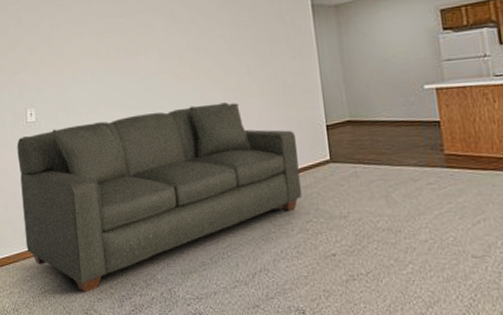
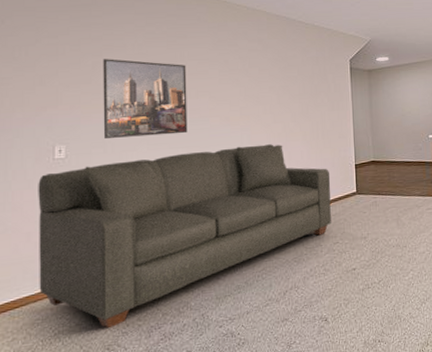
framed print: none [58,18,140,101] -> present [103,59,188,138]

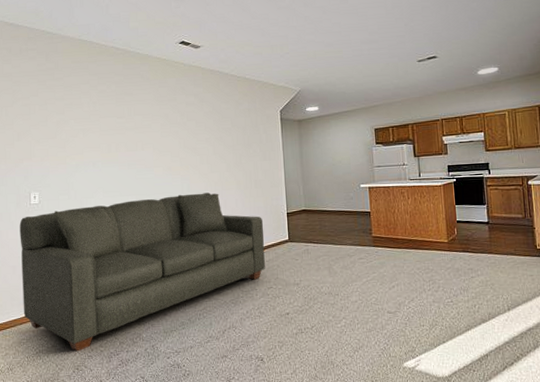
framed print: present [103,59,188,138] -> none [65,116,136,187]

